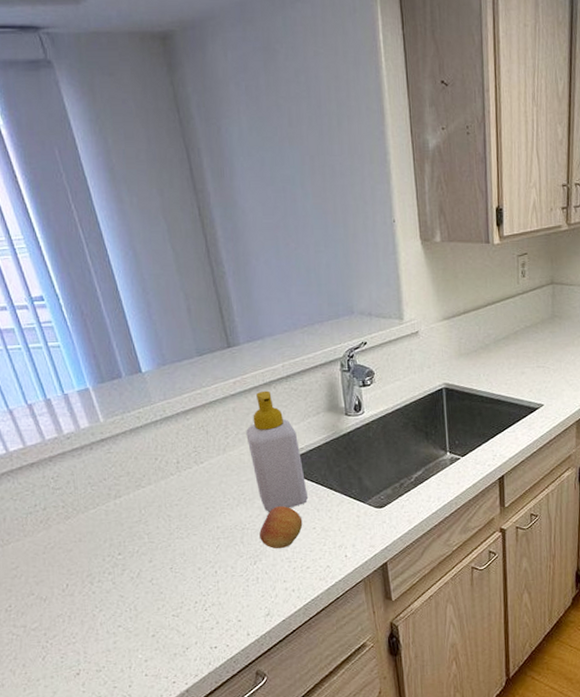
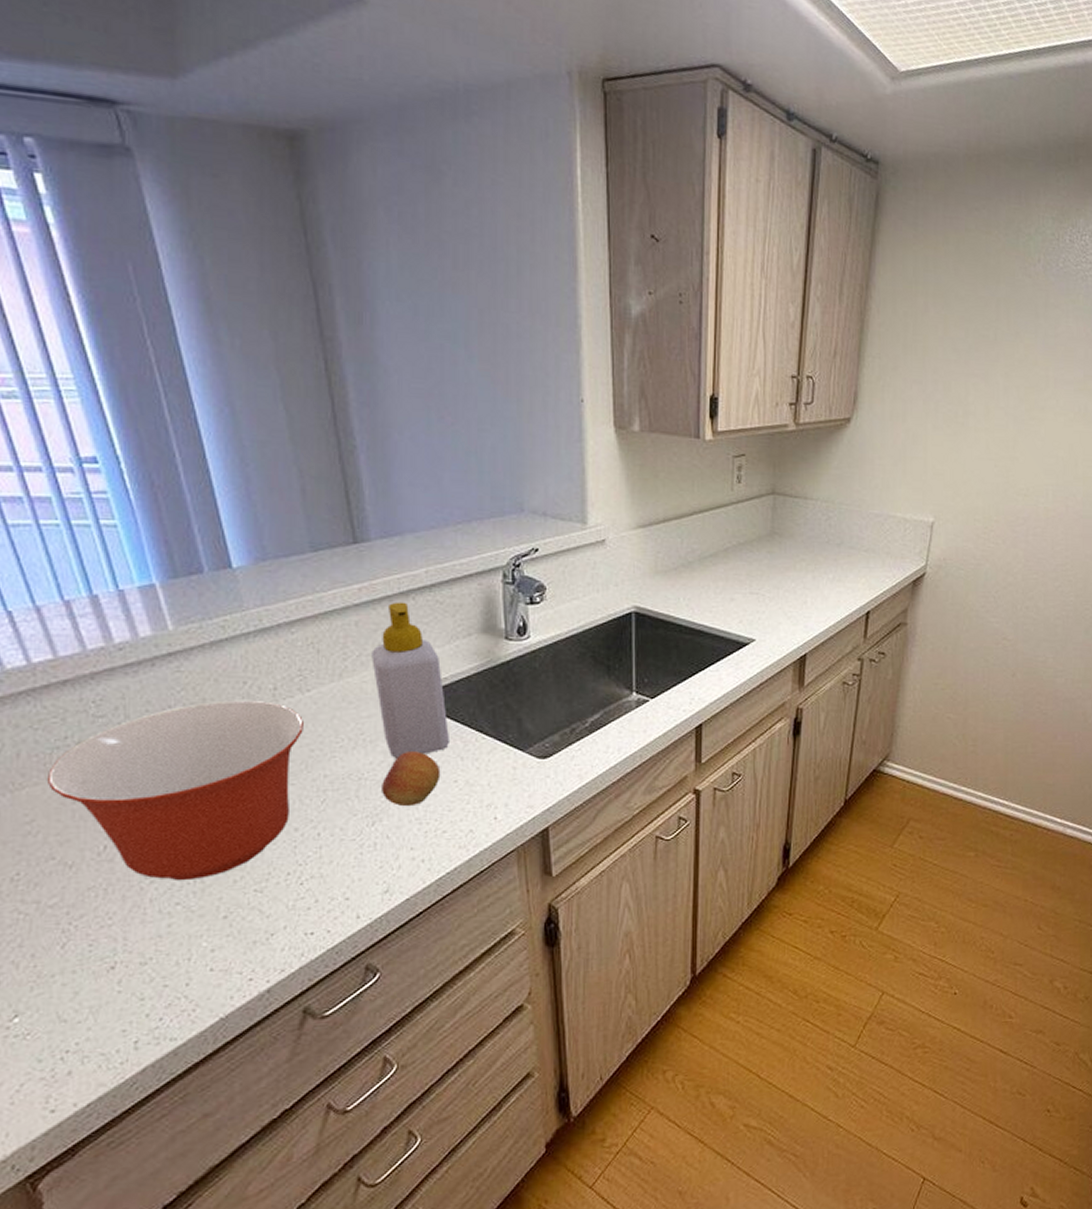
mixing bowl: none [24,471,200,609] -> present [46,700,303,881]

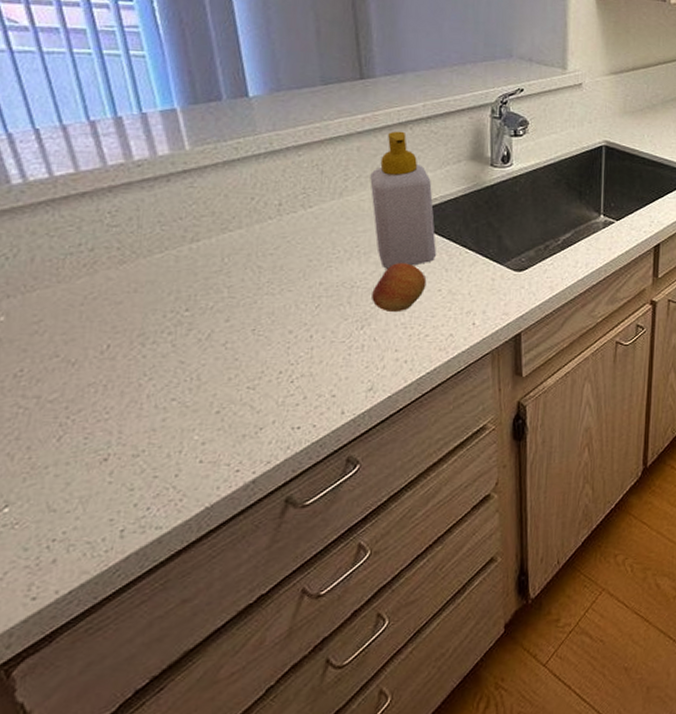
mixing bowl: present [46,700,303,881] -> none [57,214,304,379]

